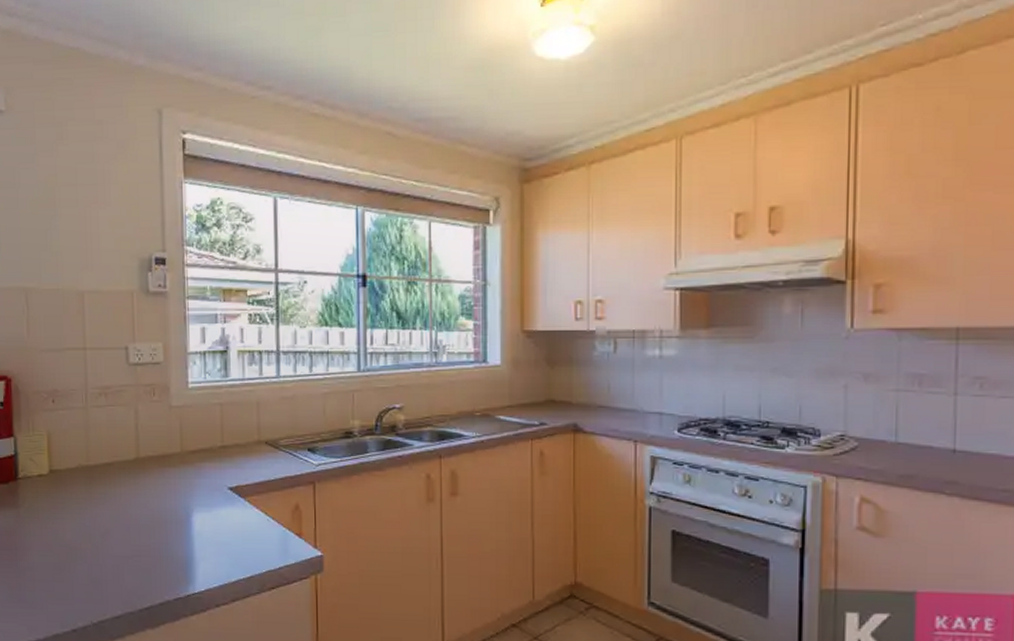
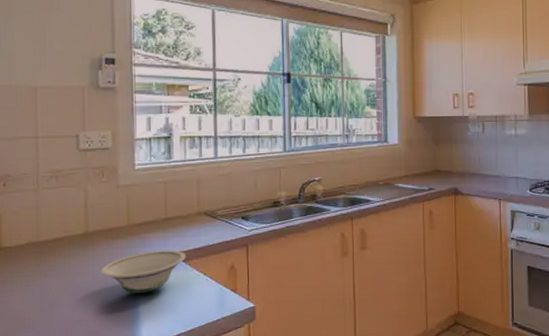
bowl: none [153,482,244,531] -> present [101,250,186,294]

